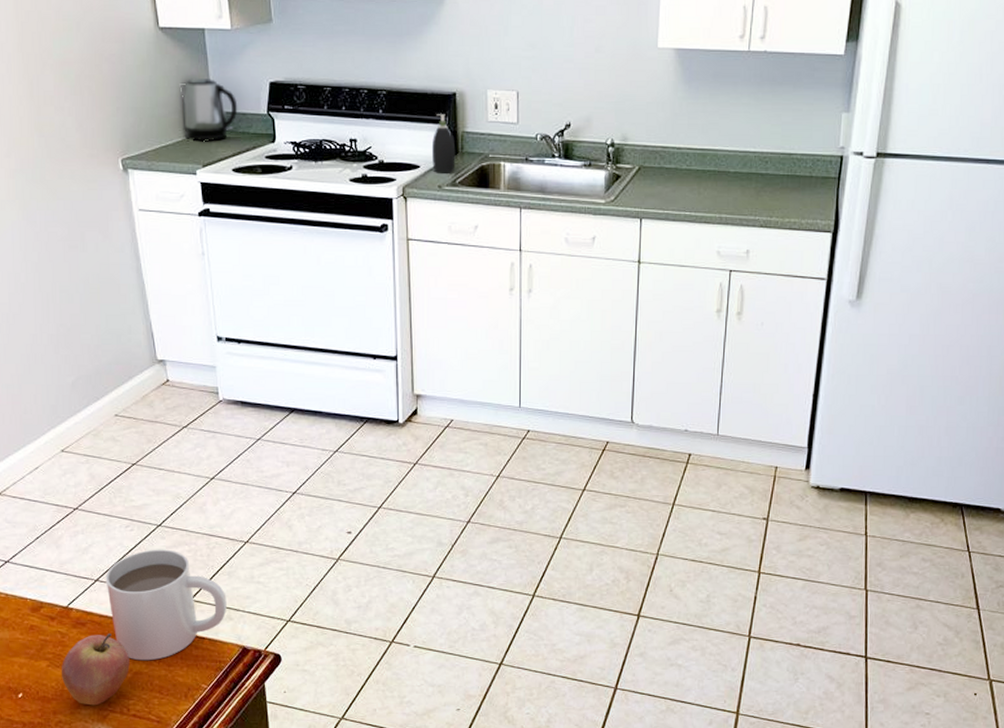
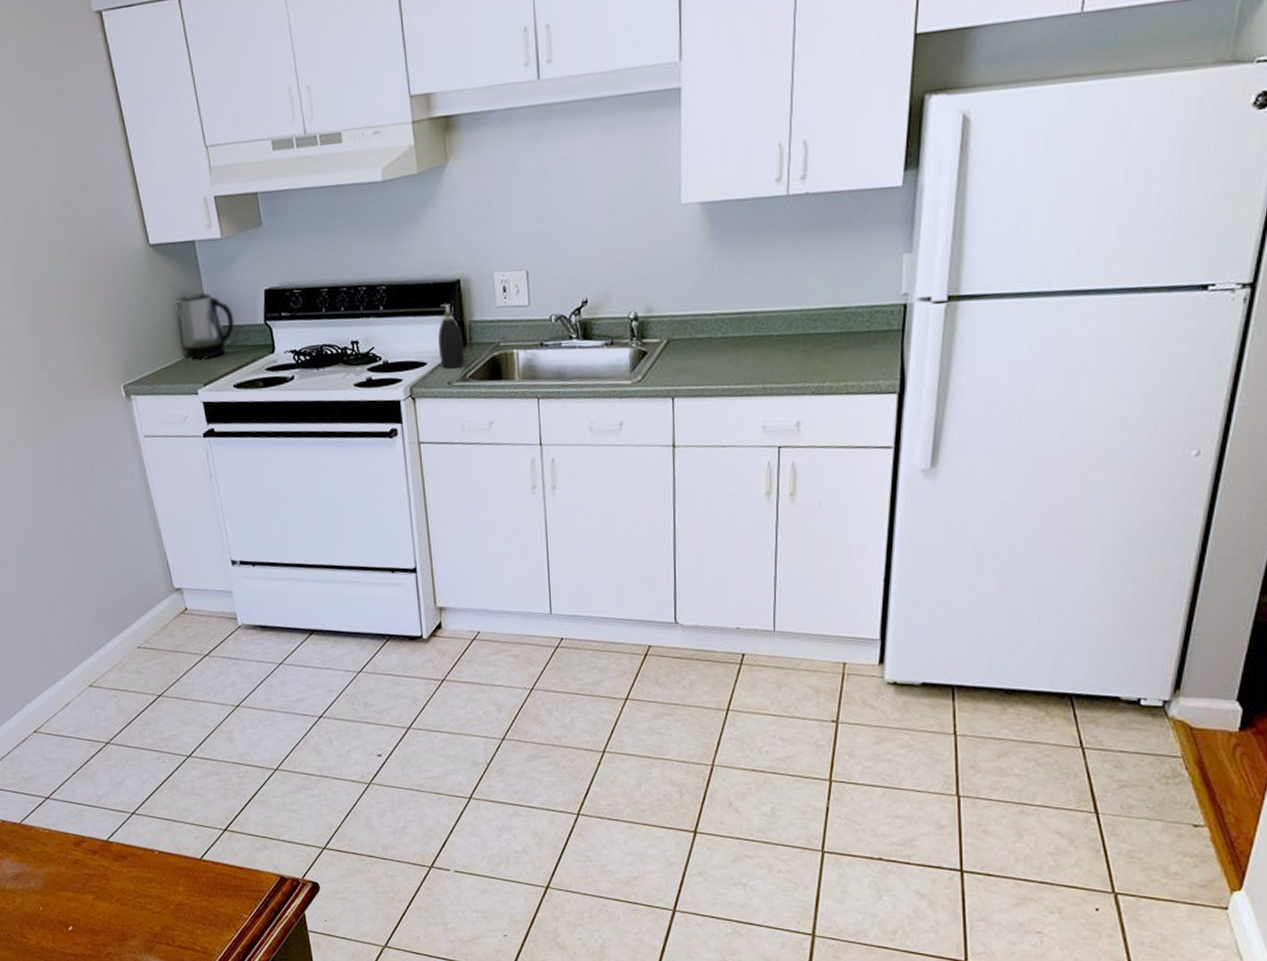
fruit: present [61,633,130,706] -> none [106,865,172,937]
mug: present [105,549,227,661] -> none [141,780,262,892]

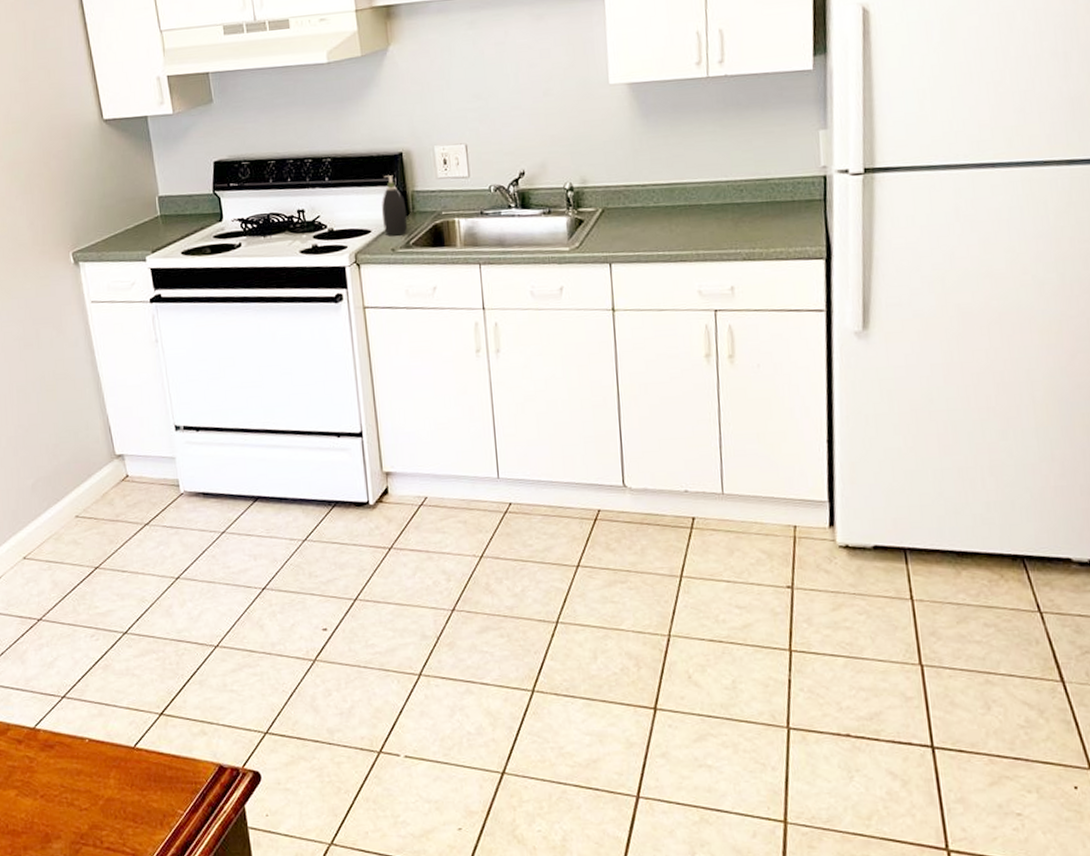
kettle: present [174,292,235,360] -> none [125,164,184,228]

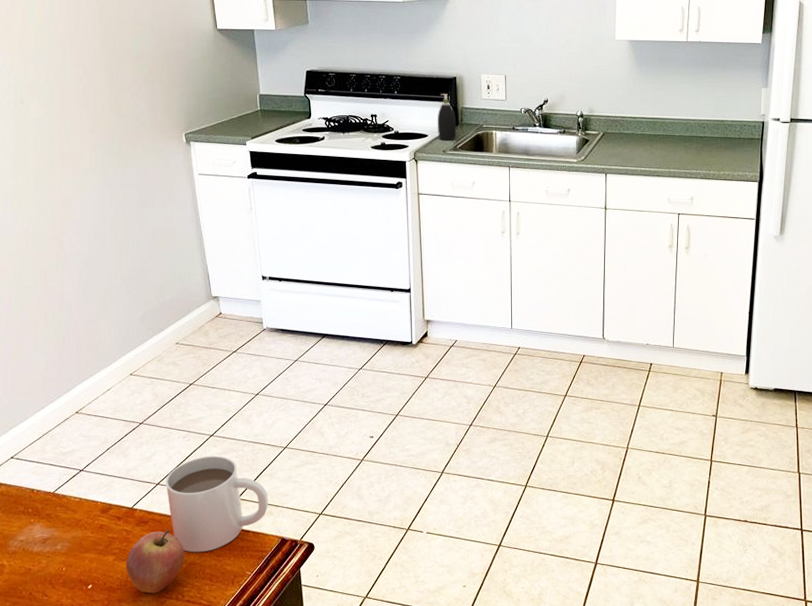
fruit: none [30,755,101,839] -> present [125,529,185,594]
mug: none [72,658,200,785] -> present [165,455,268,553]

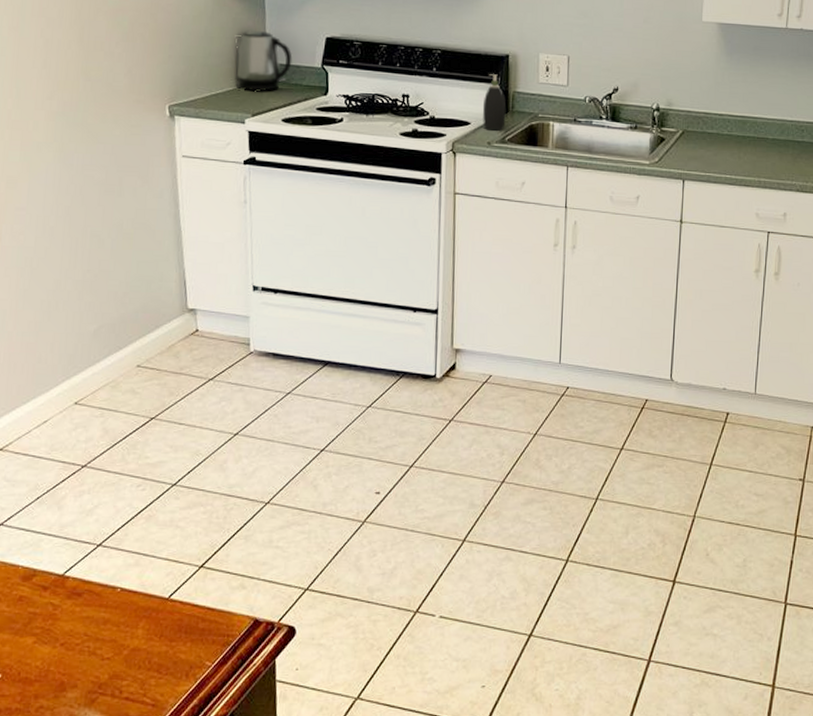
fruit: present [125,529,185,594] -> none [48,604,128,688]
mug: present [165,455,268,553] -> none [109,510,241,636]
kettle: none [233,68,281,119] -> present [234,30,293,92]

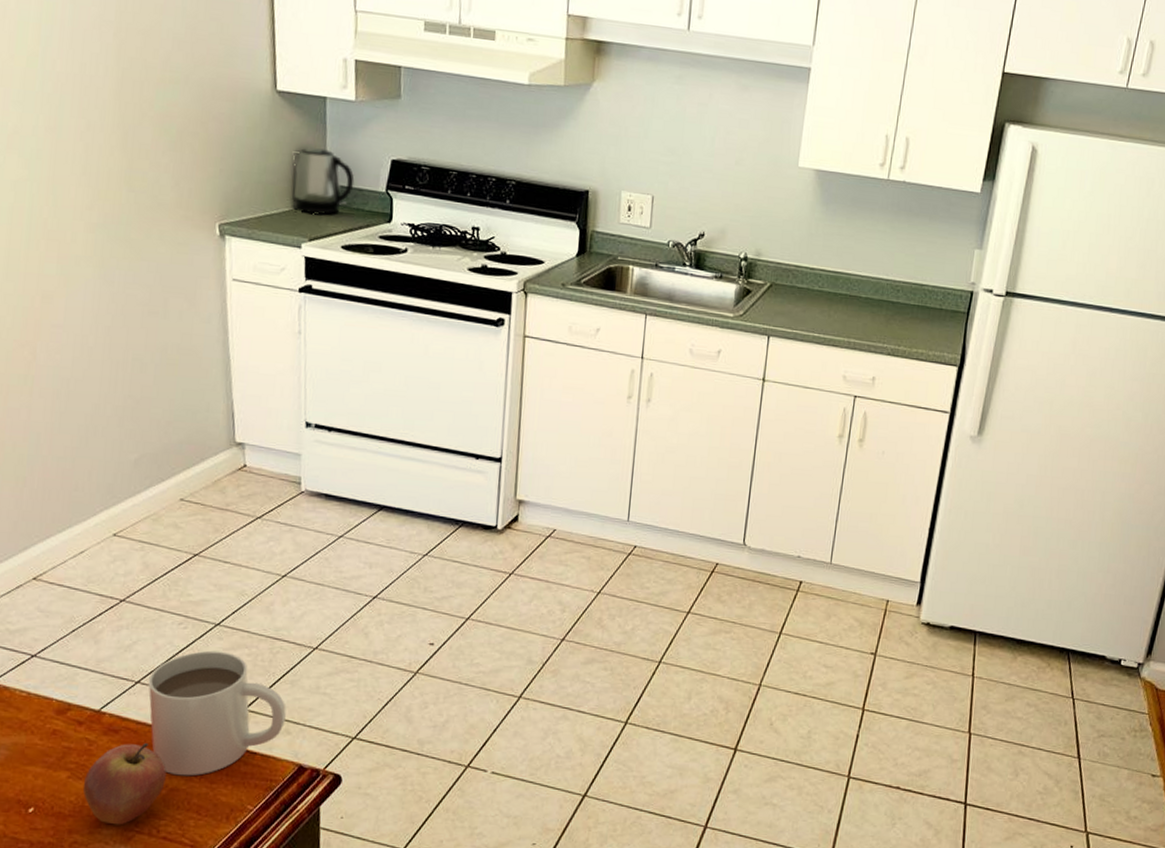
fruit: none [48,604,128,688] -> present [83,742,166,825]
mug: none [109,510,241,636] -> present [148,650,286,776]
soap dispenser: present [482,74,507,131] -> none [557,210,584,272]

